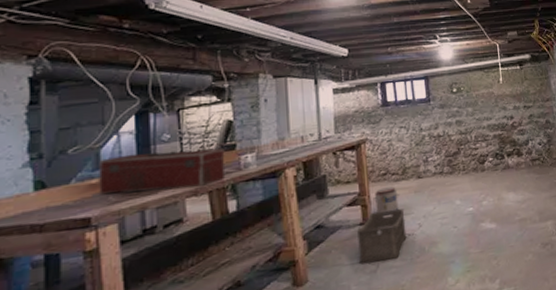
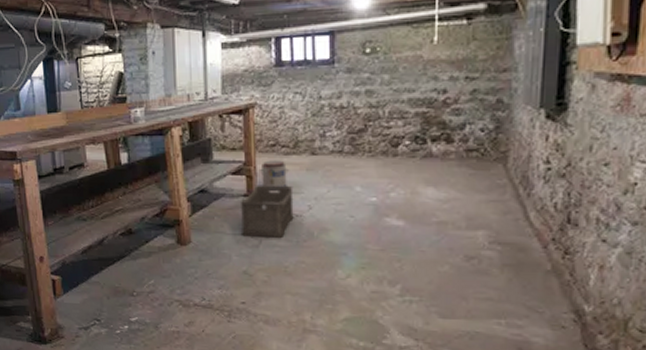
toolbox: present [99,148,224,195] -> none [19,98,117,137]

